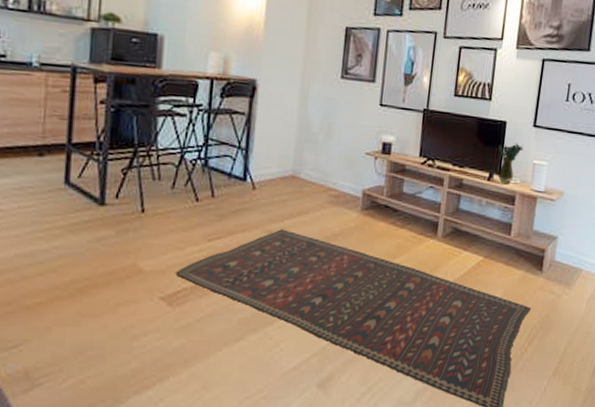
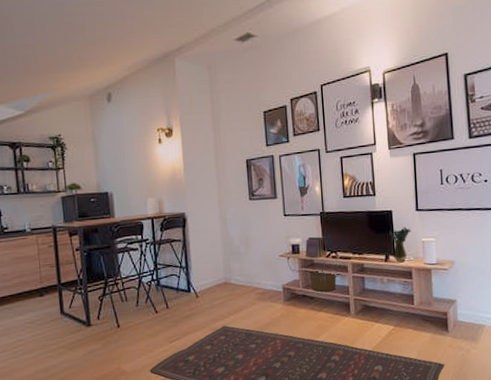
books: none [397,137,425,164] -> present [305,236,328,258]
basket: none [397,174,430,206] -> present [309,265,337,293]

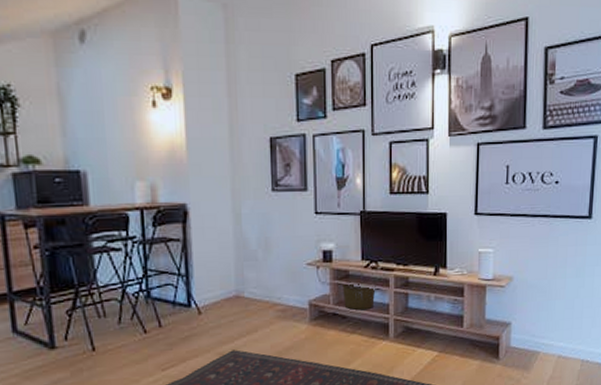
books: present [305,236,328,258] -> none [339,242,366,269]
vase: present [389,227,412,263] -> none [441,234,467,277]

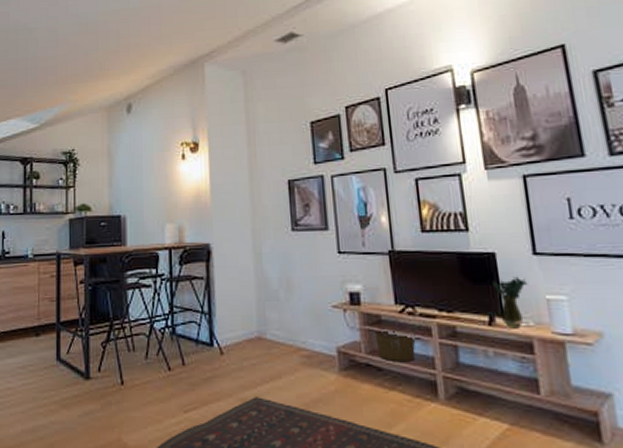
vase: none [441,234,467,277] -> present [492,277,528,329]

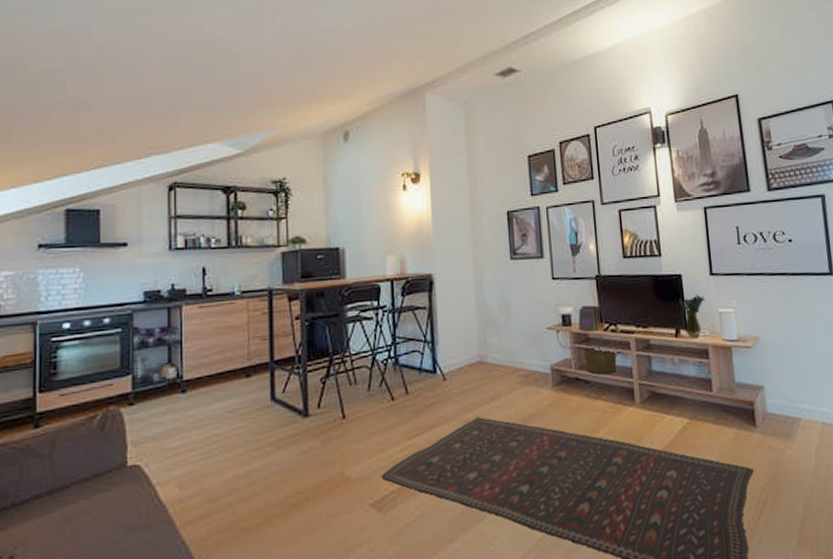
books: none [368,284,401,313] -> present [578,305,605,332]

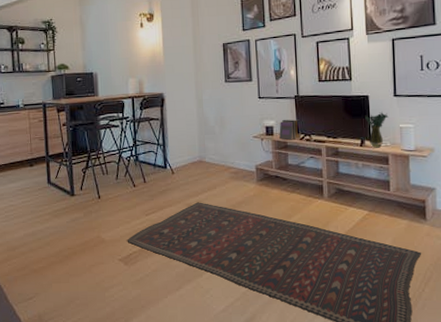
basket: present [583,341,617,375] -> none [282,148,311,174]

